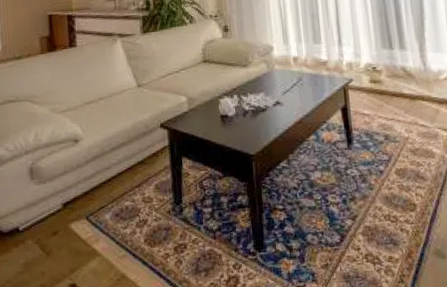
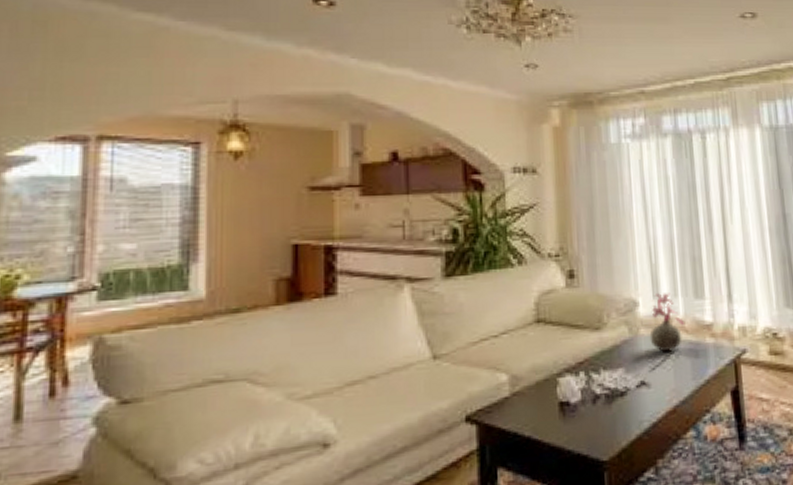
vase: none [281,40,306,82] -> present [649,293,684,352]

